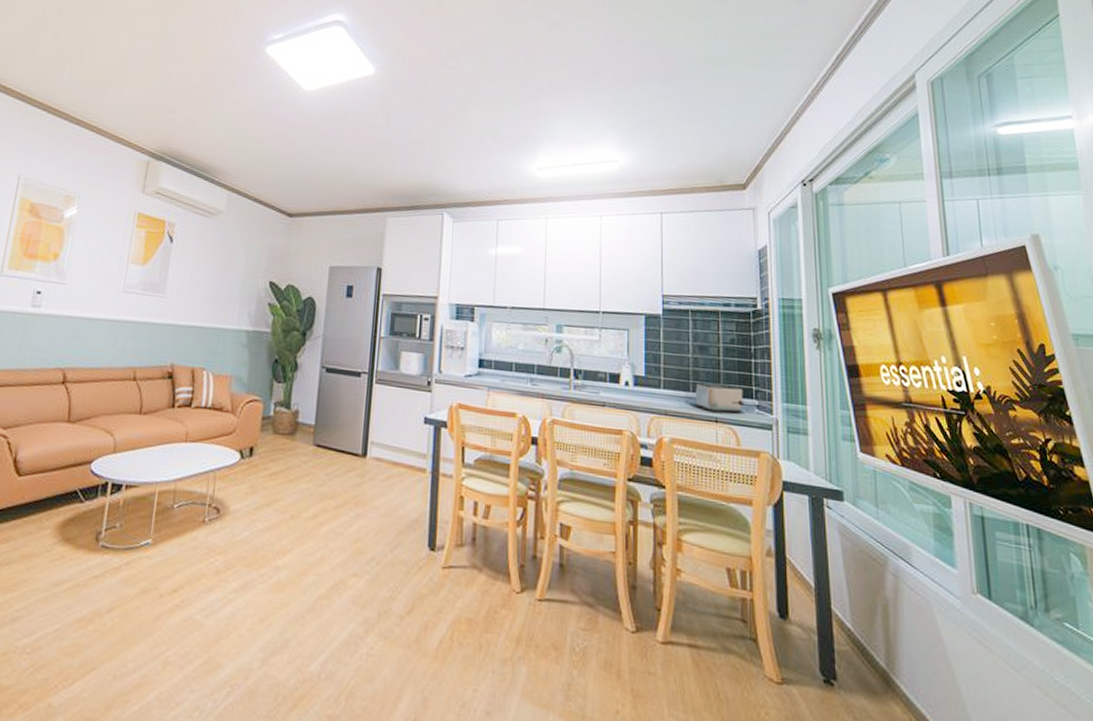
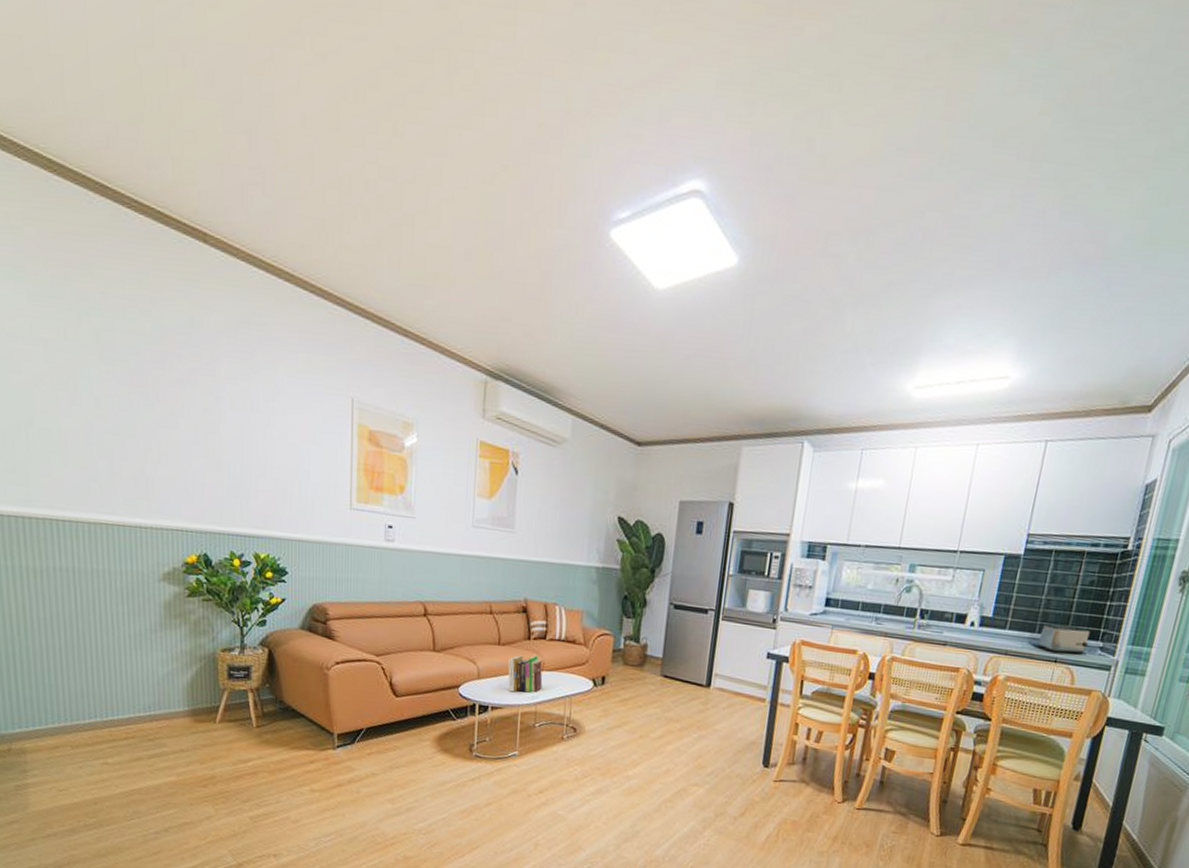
books: none [146,425,186,468] -> present [508,655,543,693]

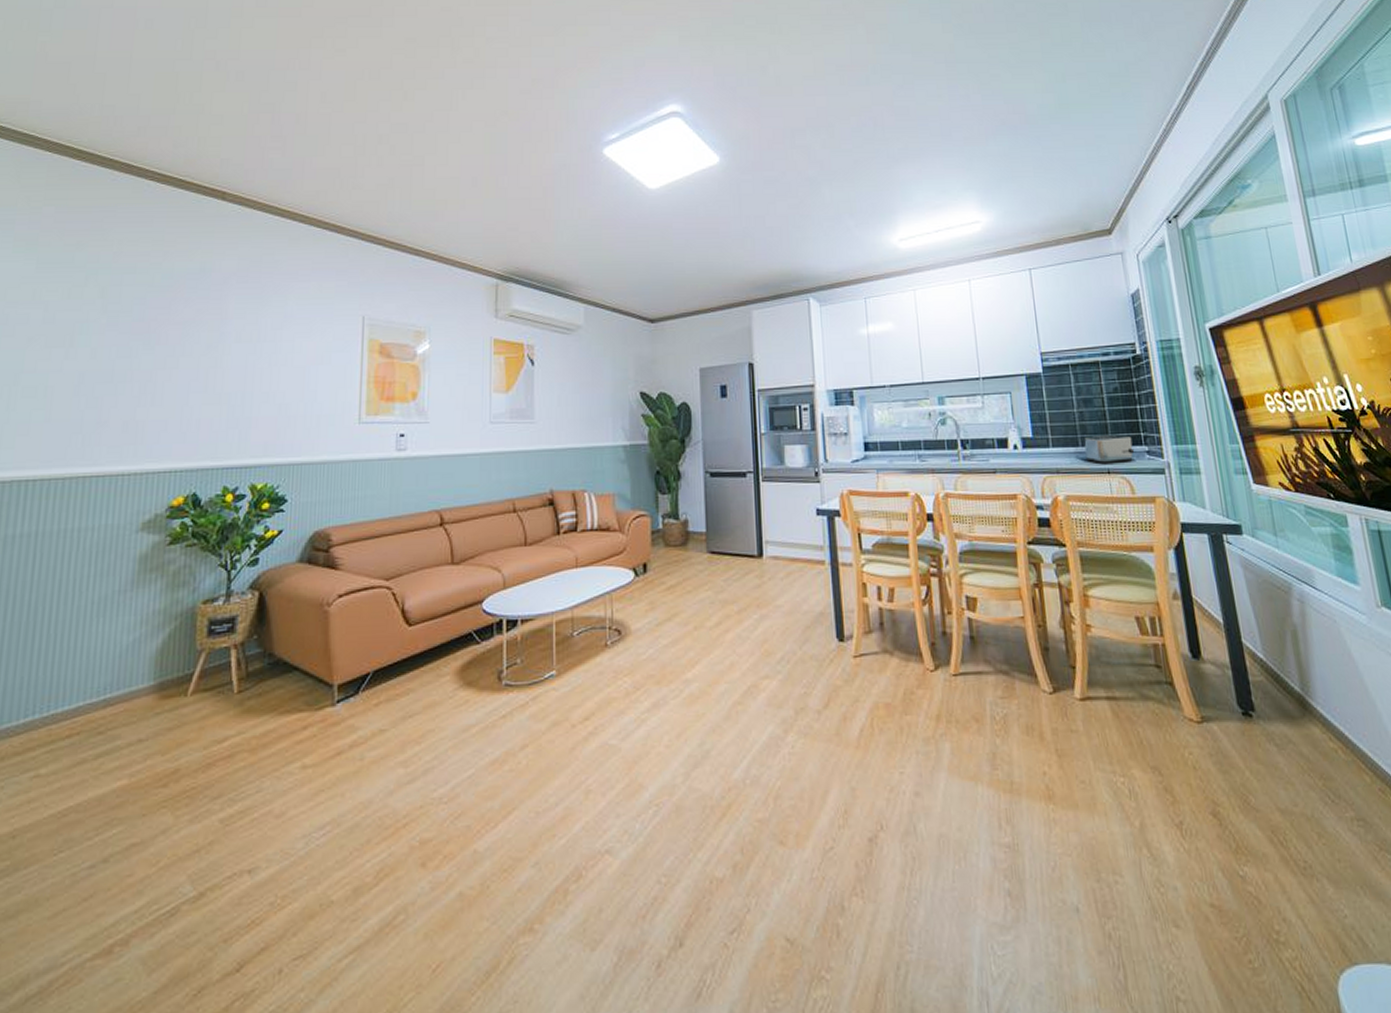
books: present [508,655,543,693] -> none [537,551,578,598]

